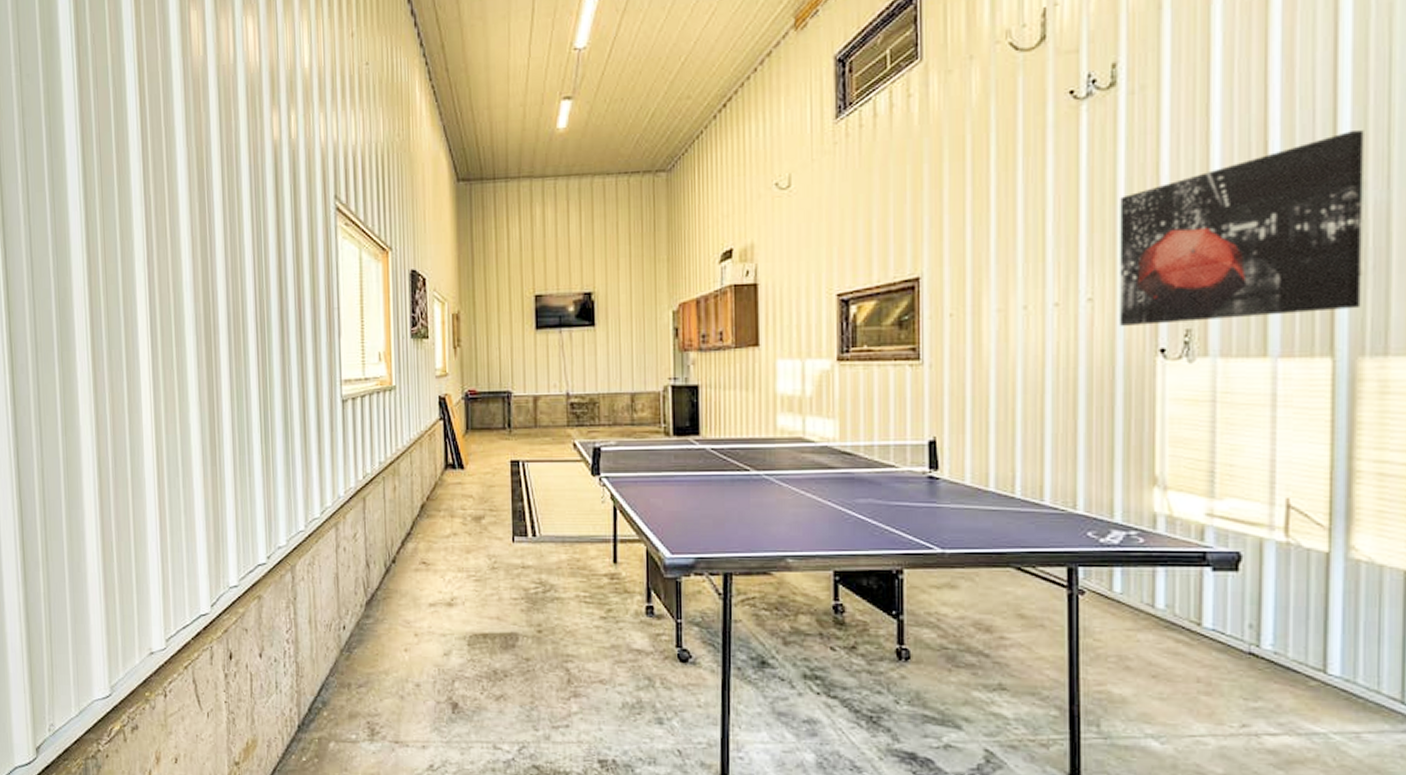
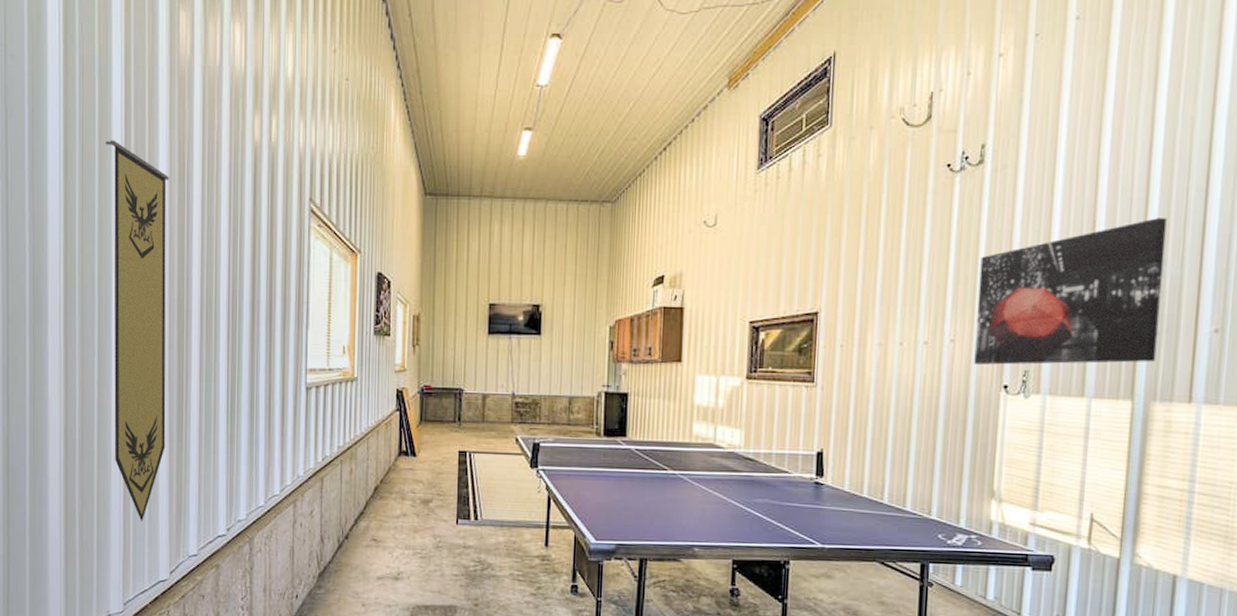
pennant: none [123,152,200,553] -> present [106,140,169,522]

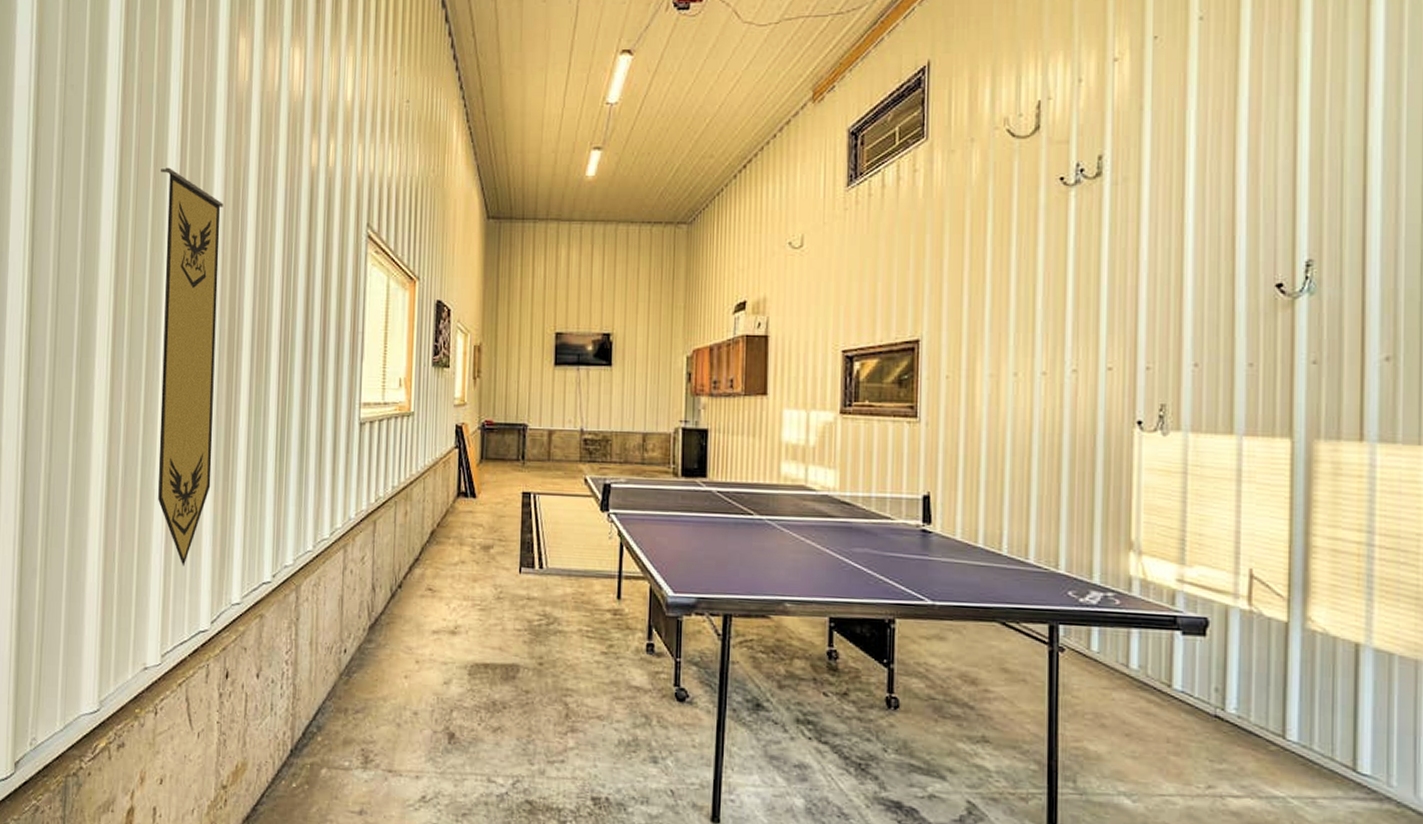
wall art: present [974,218,1167,365] -> none [1101,233,1319,398]

